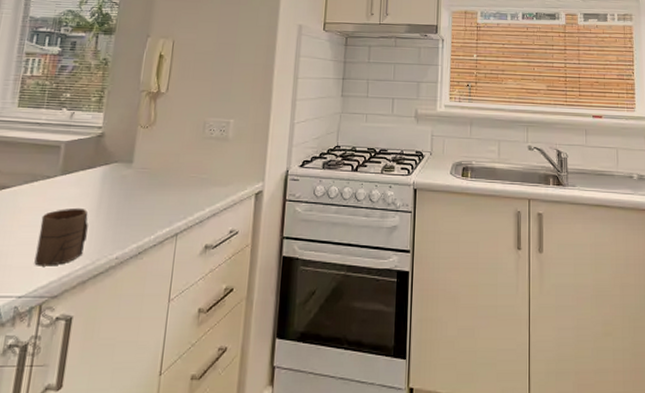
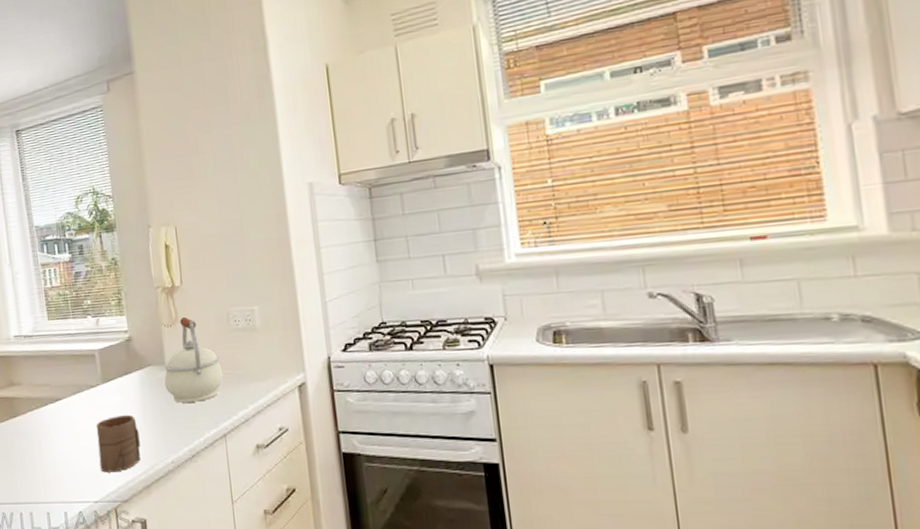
kettle: none [127,120,189,201] -> present [164,316,224,403]

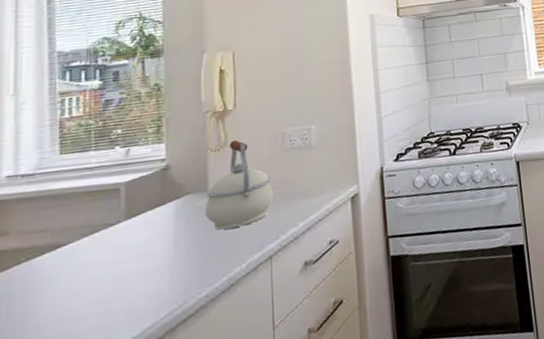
cup: present [96,414,141,473] -> none [110,250,167,324]

